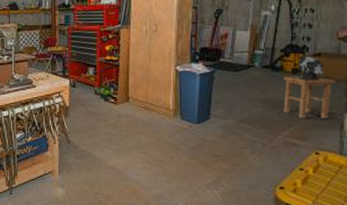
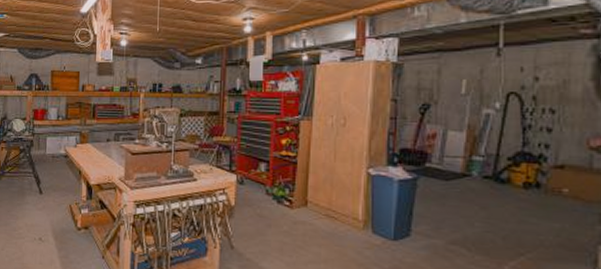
stool: present [283,76,335,119] -> none [511,190,585,250]
tactical helmet: present [298,57,324,80] -> none [532,168,569,199]

